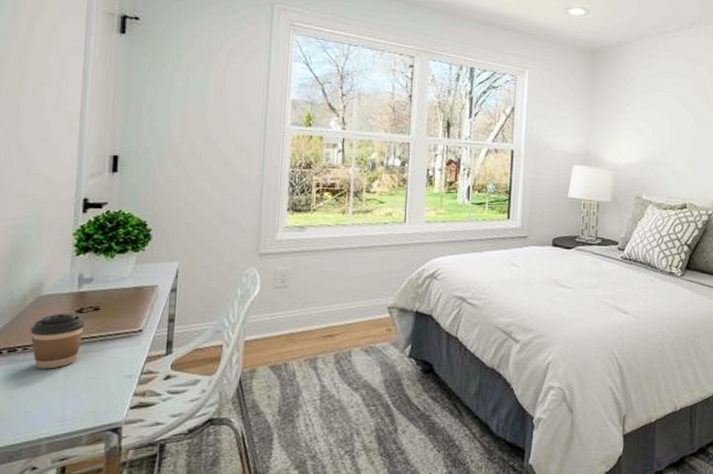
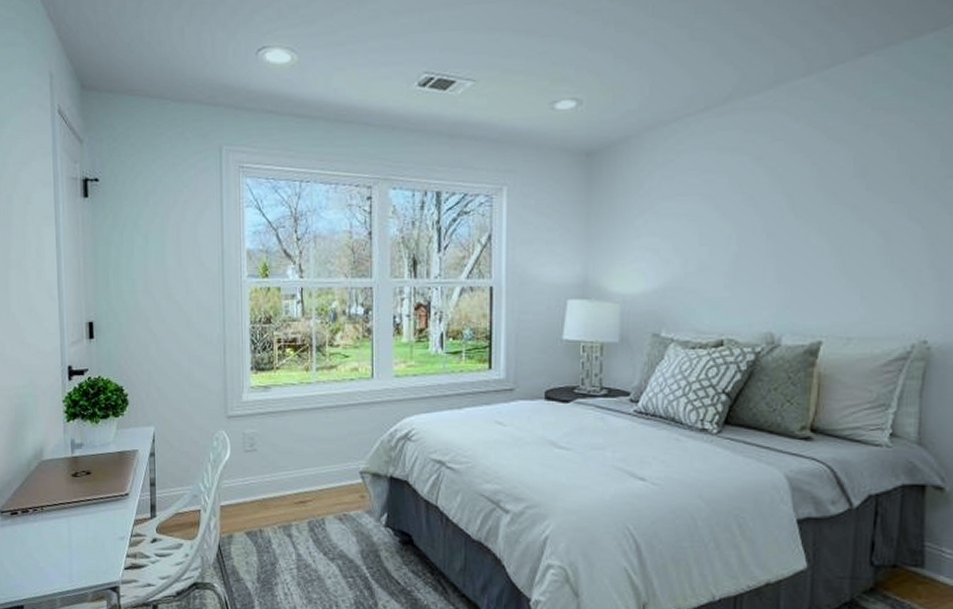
coffee cup: present [30,313,85,369] -> none [37,477,80,529]

